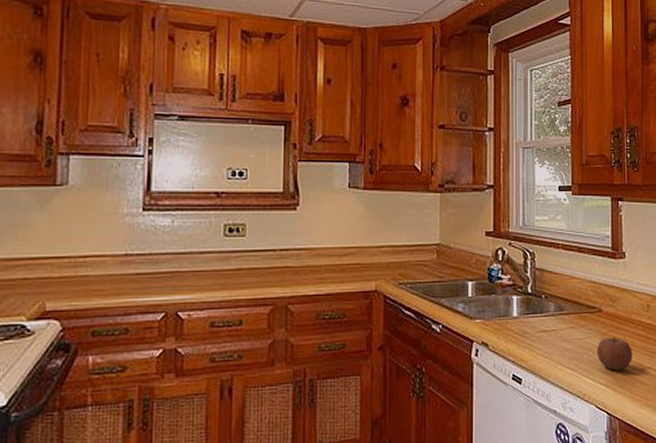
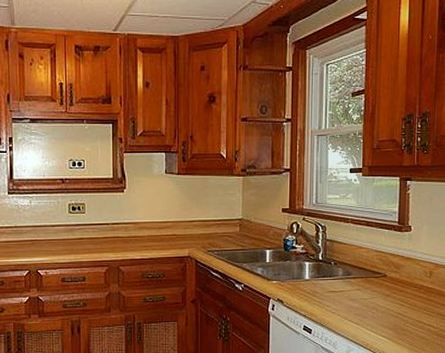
apple: present [596,336,633,371] -> none [380,298,414,327]

